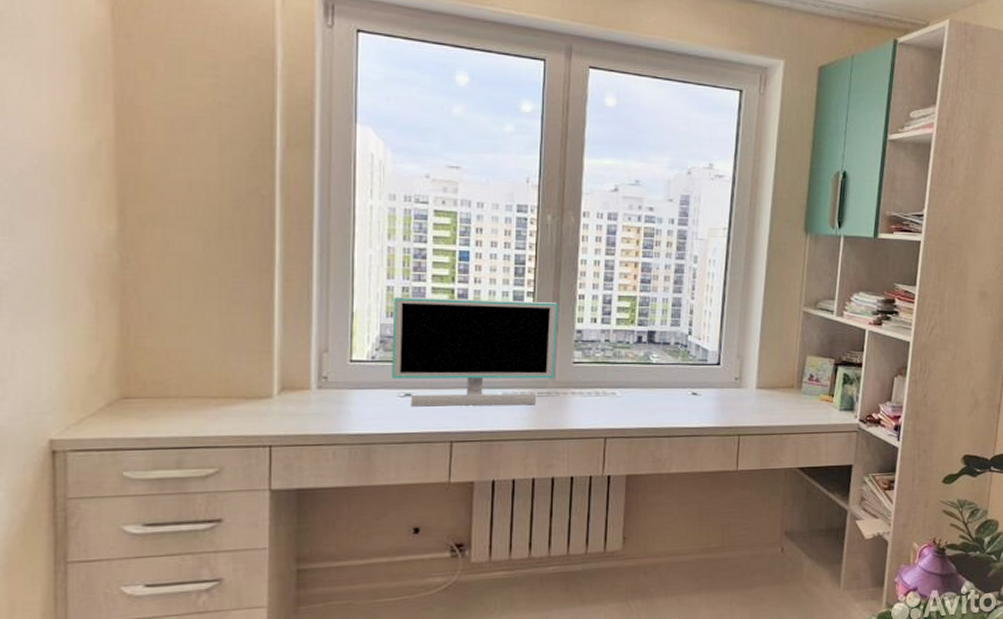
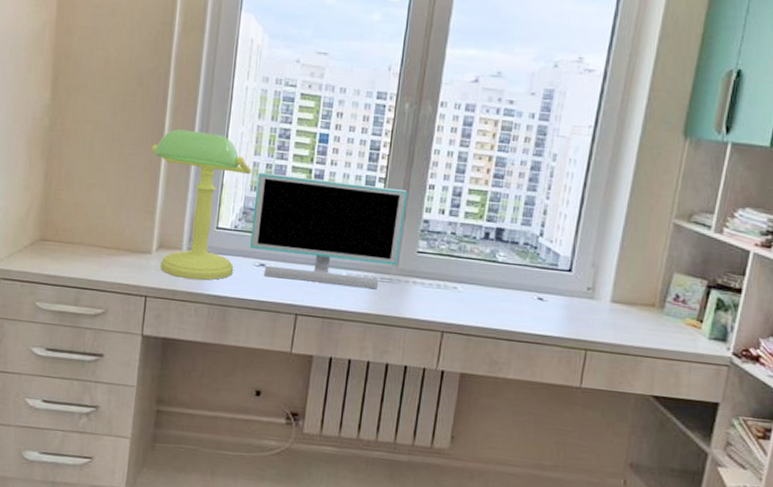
desk lamp: none [260,256,386,420] -> present [151,129,252,280]

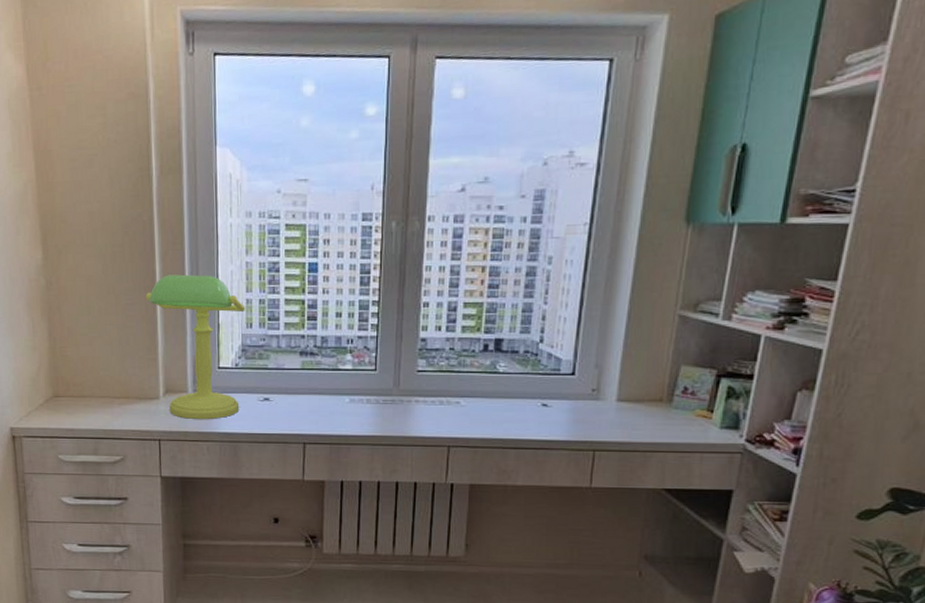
monitor: present [250,172,408,288] -> none [251,308,402,411]

